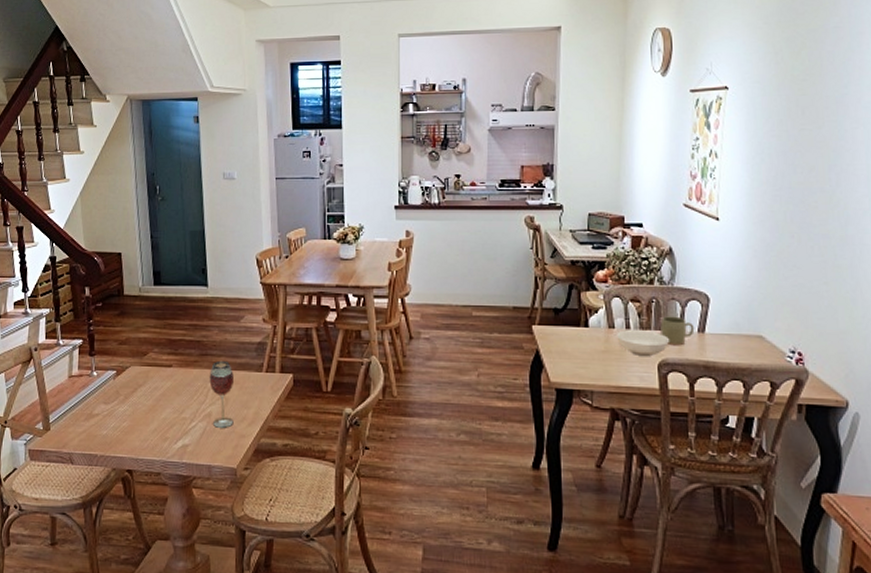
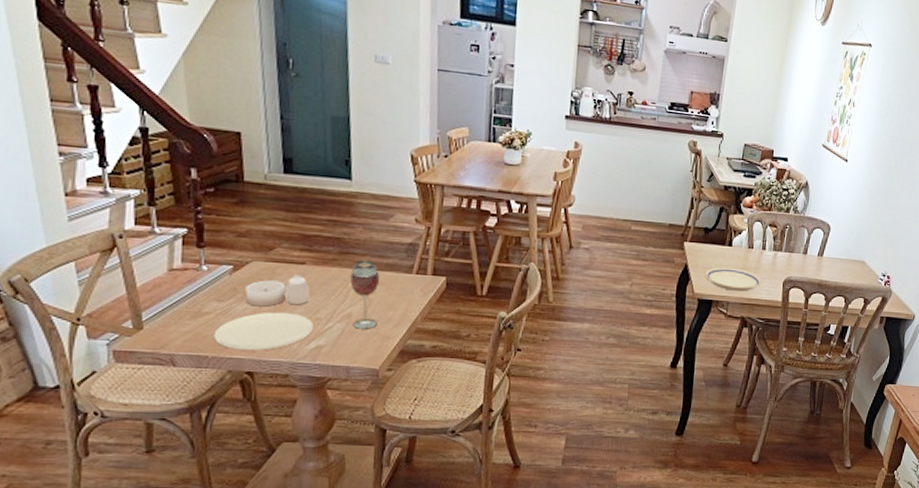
plate: none [101,412,180,450] -> present [213,312,313,351]
sugar bowl: none [125,377,177,408] -> present [245,274,311,307]
plate: none [561,351,630,378] -> present [706,267,761,292]
bowl: present [616,330,670,357] -> none [754,250,796,275]
mug: present [660,316,695,346] -> none [789,240,816,266]

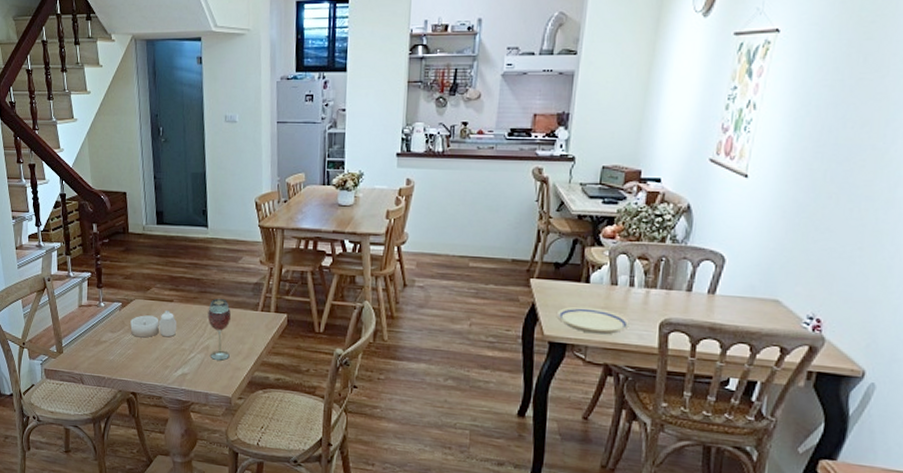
plate: present [213,312,313,351] -> none [109,342,180,375]

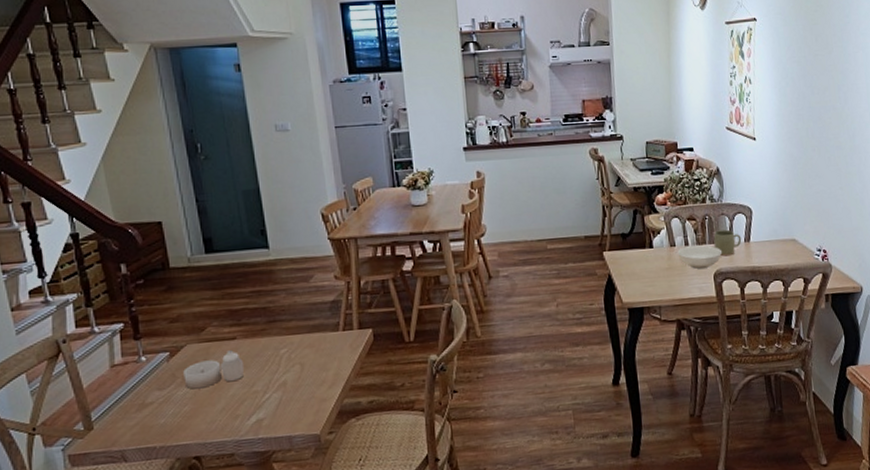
wineglass: present [207,298,232,361] -> none [280,324,312,396]
plate: present [557,306,630,335] -> none [631,269,691,294]
bowl: none [618,287,676,316] -> present [677,245,723,270]
mug: none [667,275,705,306] -> present [713,229,742,256]

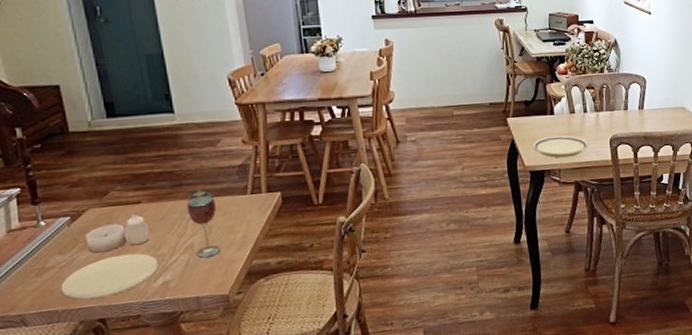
plate: none [159,389,252,437] -> present [60,253,158,300]
wineglass: none [280,324,312,396] -> present [186,188,220,258]
plate: none [631,269,691,294] -> present [533,134,588,158]
bowl: present [677,245,723,270] -> none [577,112,618,135]
mug: present [713,229,742,256] -> none [610,98,636,123]

